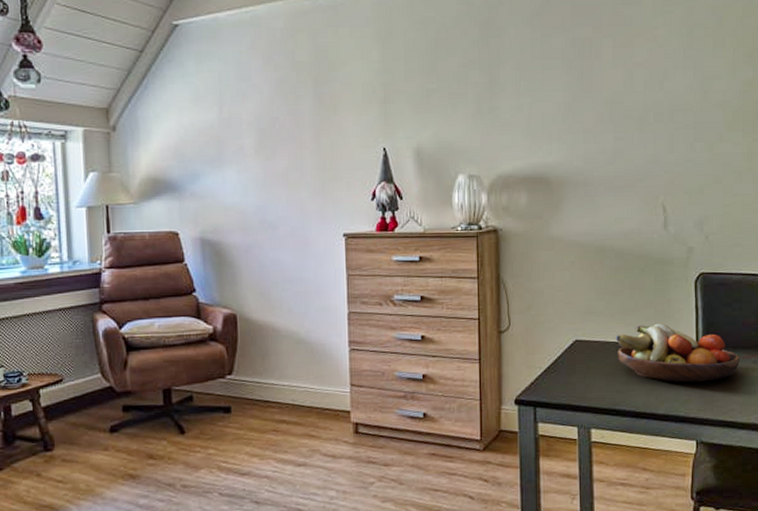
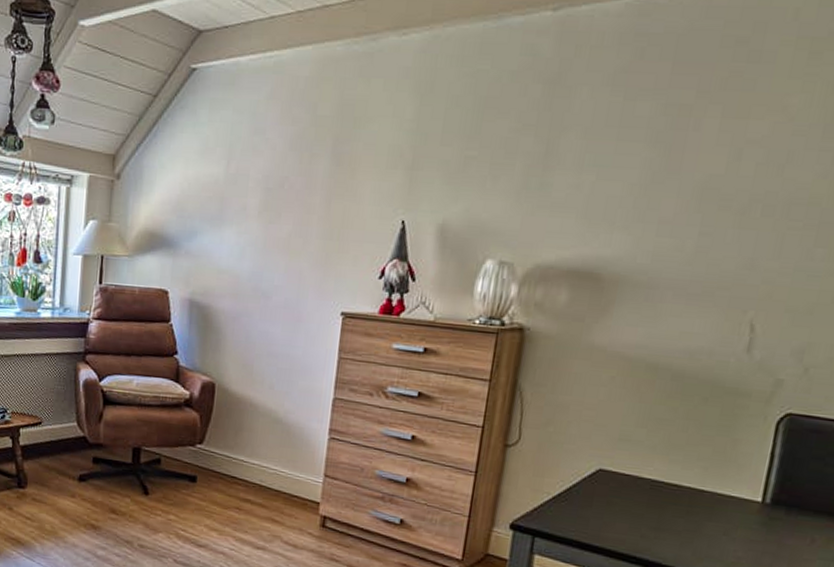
fruit bowl: present [615,323,740,383] -> none [651,464,822,547]

